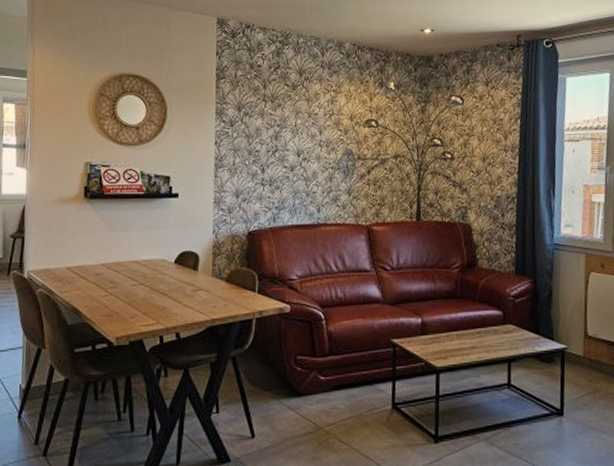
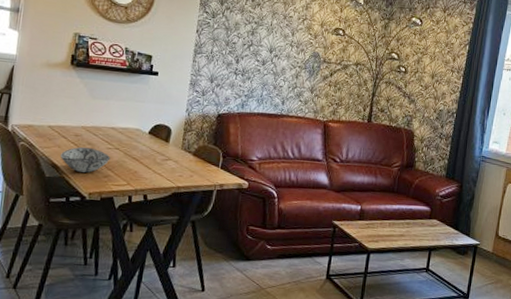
decorative bowl: none [81,286,136,316] -> present [59,147,111,173]

